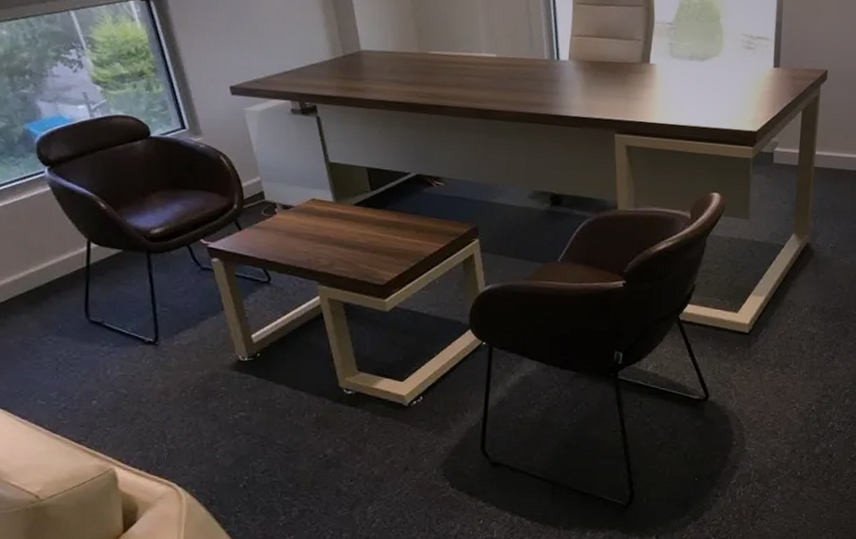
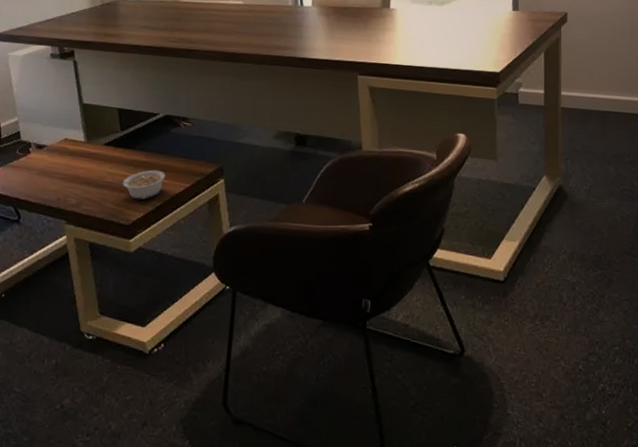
legume: none [365,230,419,261] -> present [113,170,165,200]

